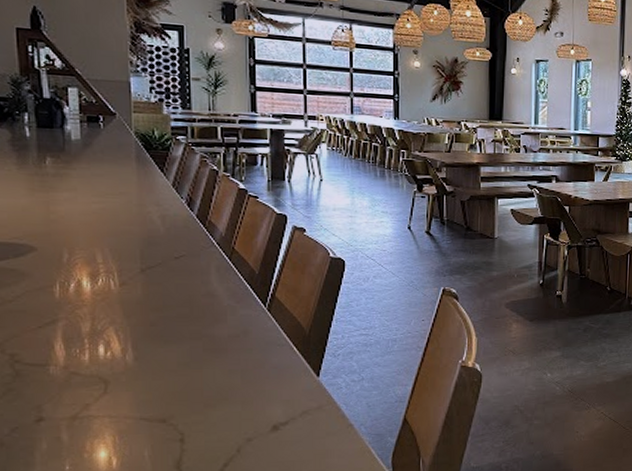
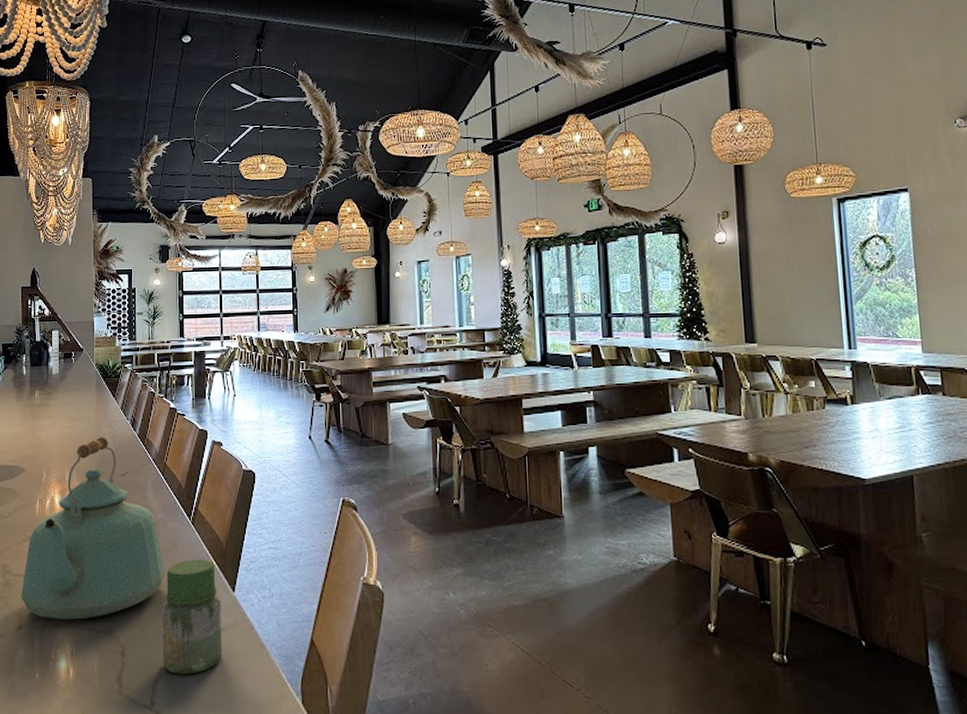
kettle: none [39,215,234,410] -> present [21,437,165,620]
jar: none [232,345,305,457] -> present [163,559,223,674]

